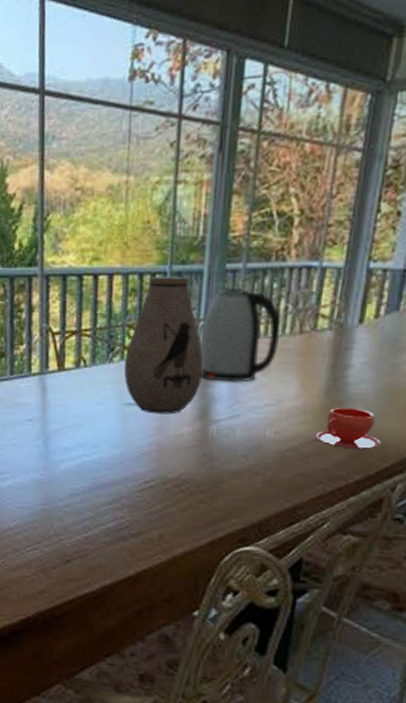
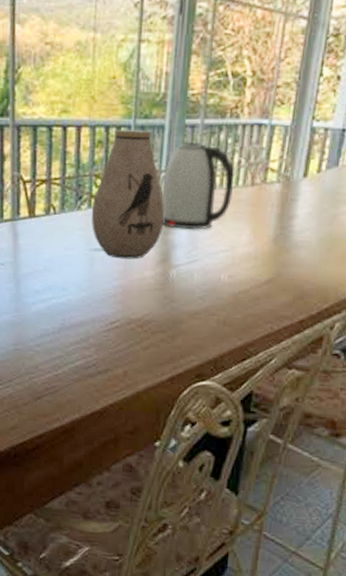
teacup: present [316,408,381,449] -> none [265,254,322,292]

